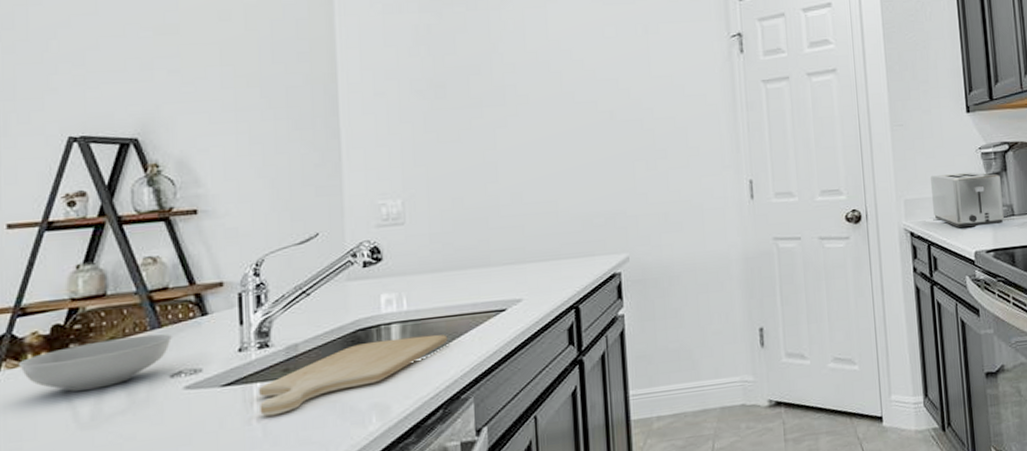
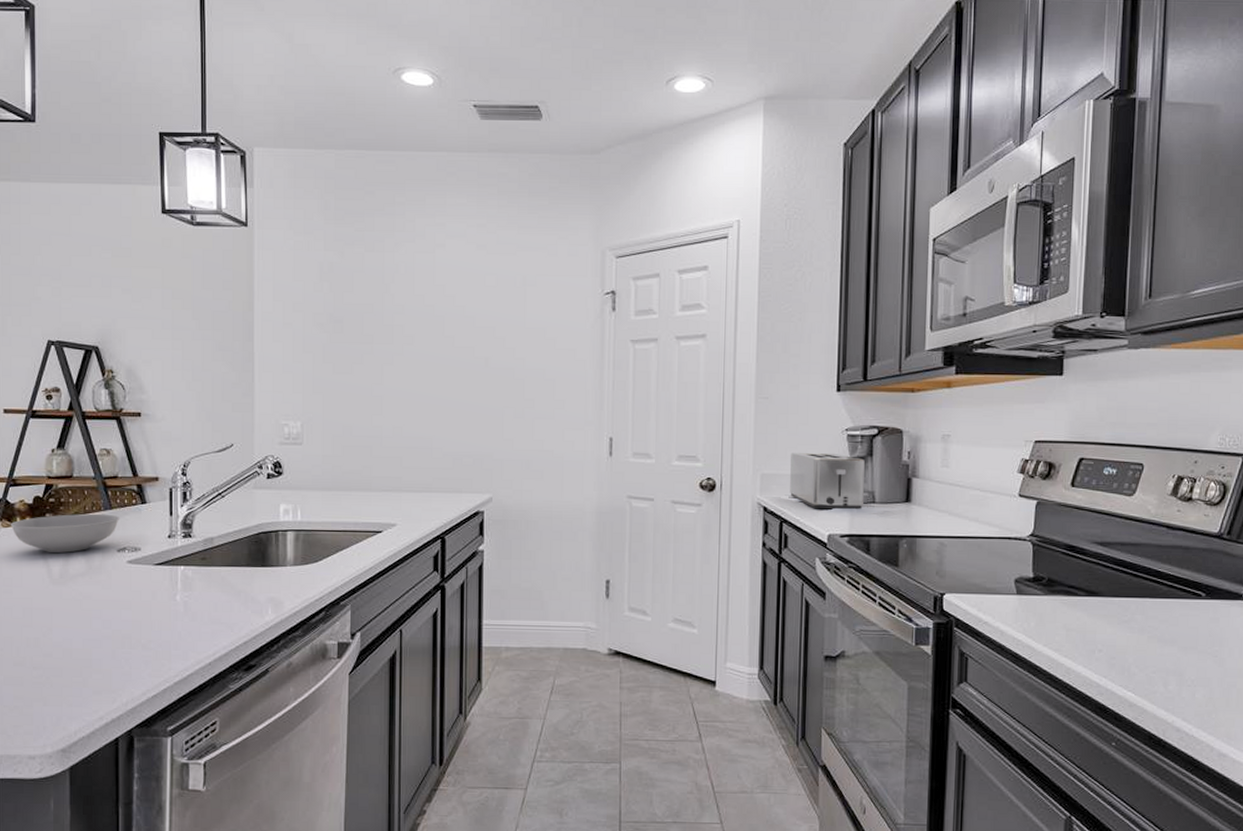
chopping board: present [259,334,448,417] -> none [183,544,332,596]

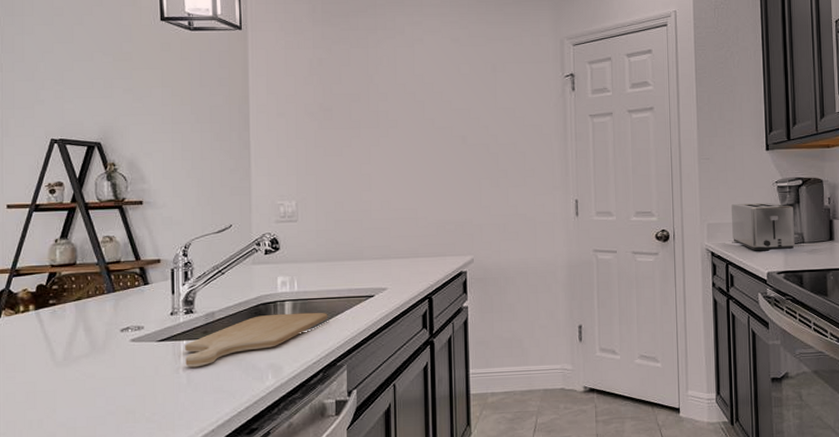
bowl: present [10,513,120,553] -> none [13,296,123,337]
chopping board: none [183,544,332,596] -> present [185,312,328,368]

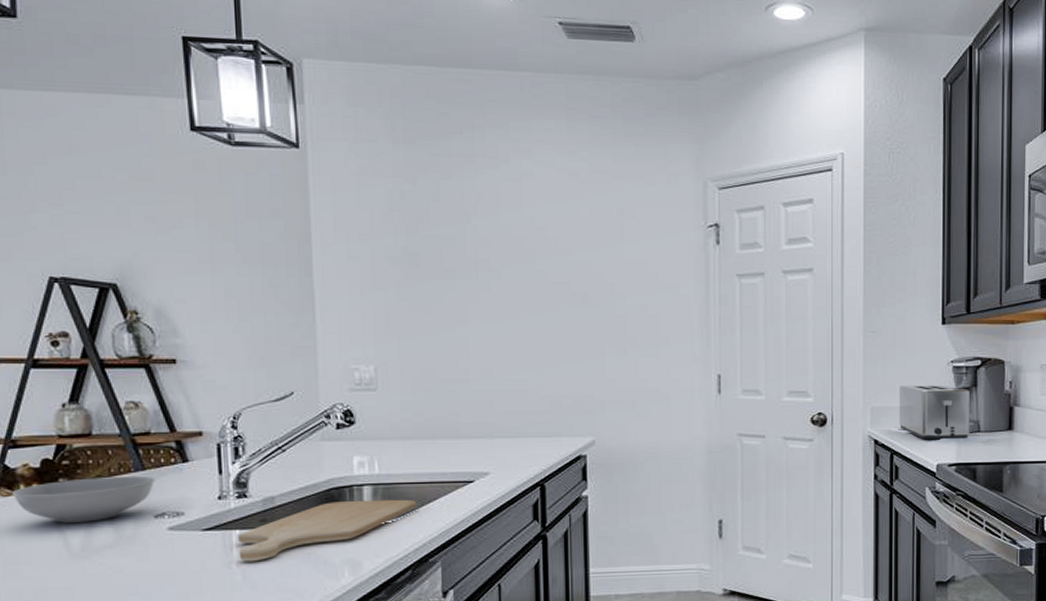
bowl: none [13,296,123,337] -> present [11,475,156,523]

